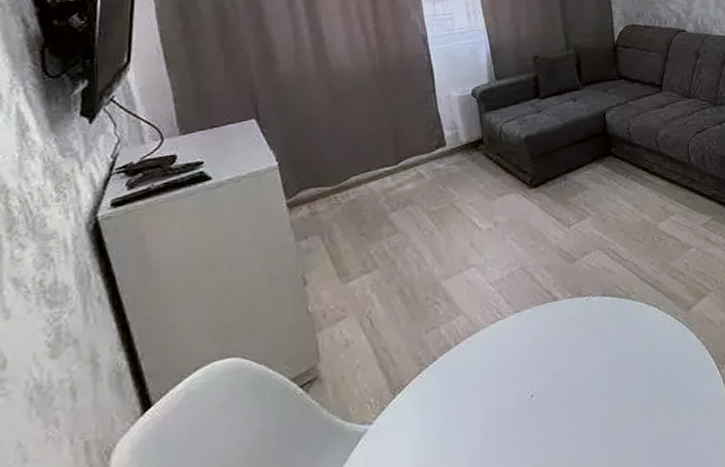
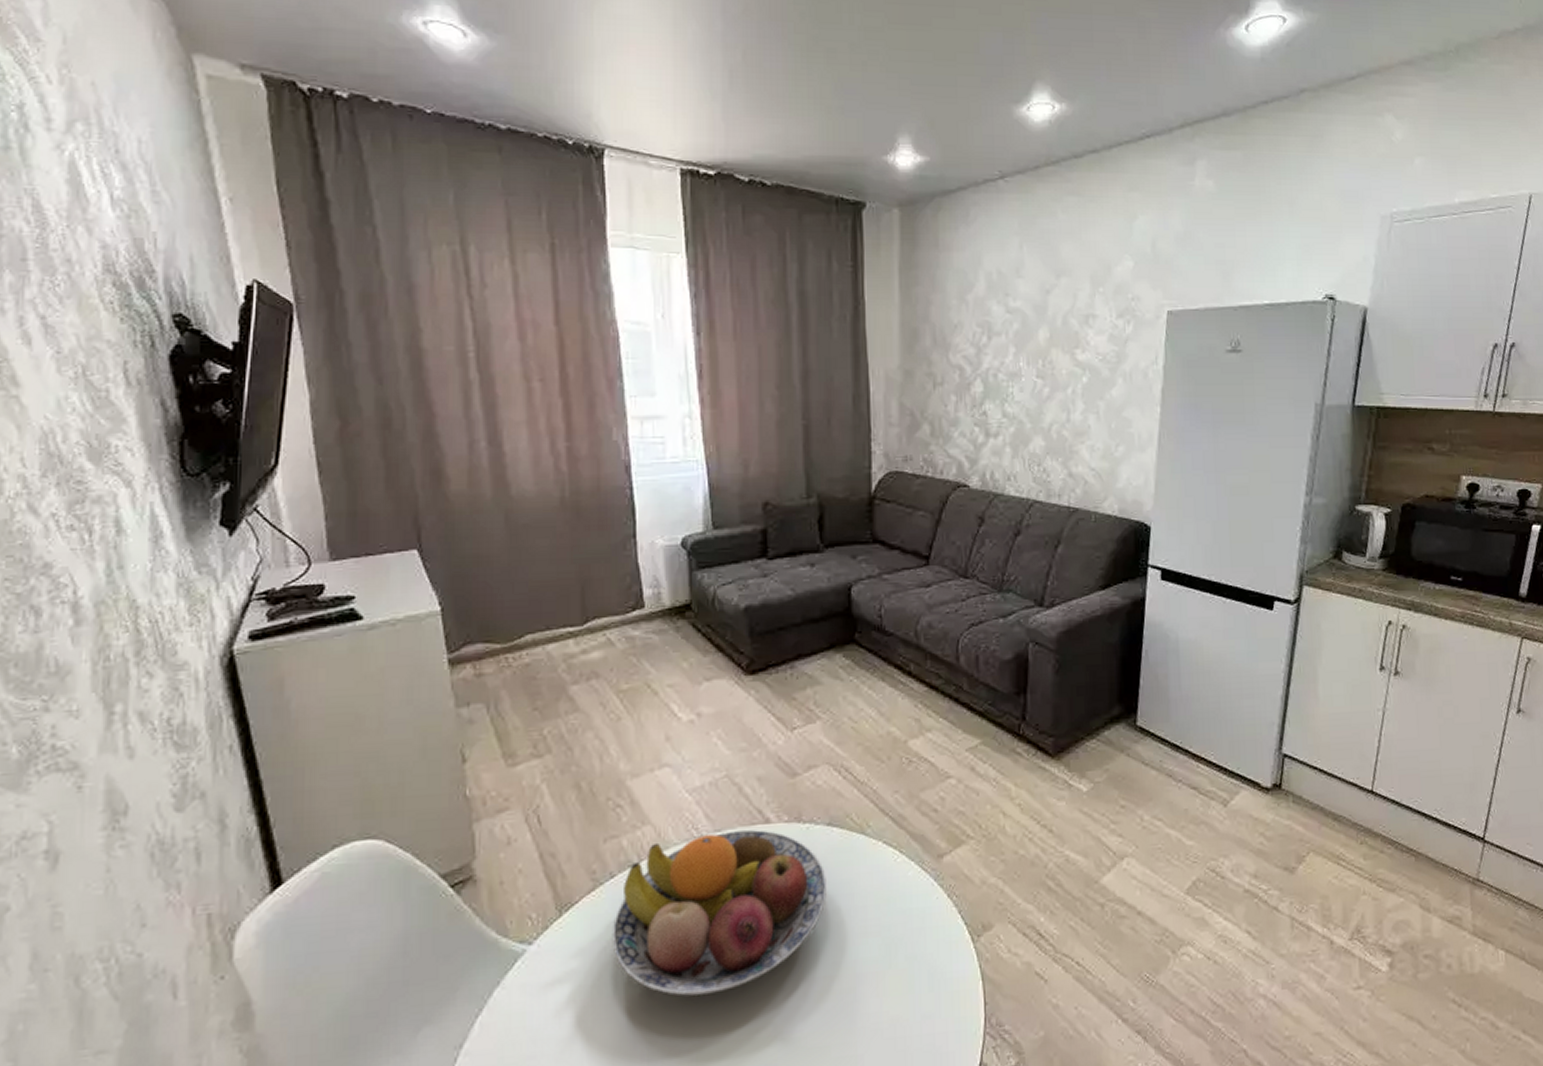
fruit bowl: none [437,306,606,447] -> present [612,829,827,996]

